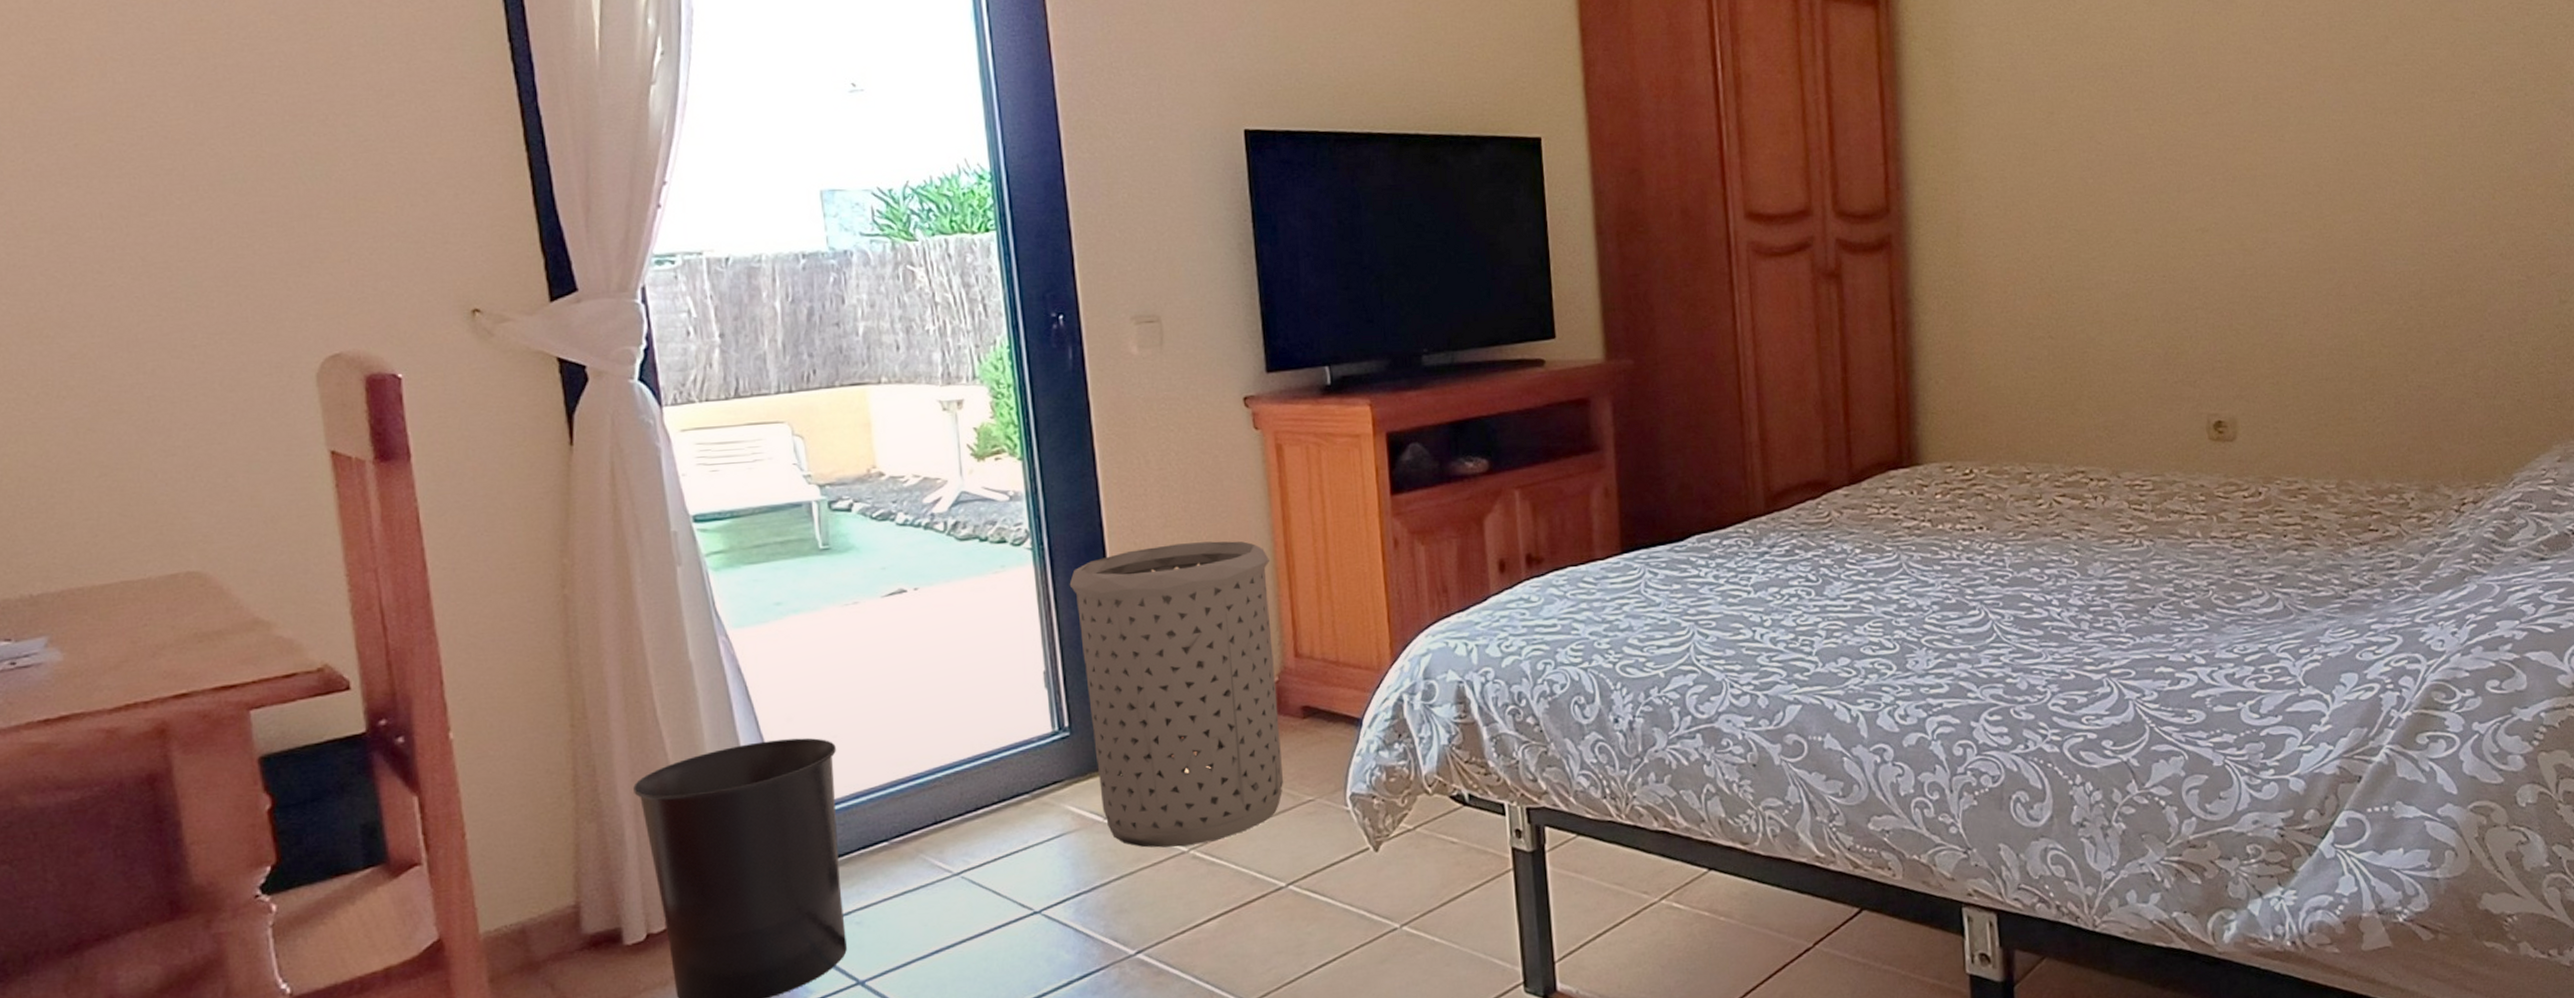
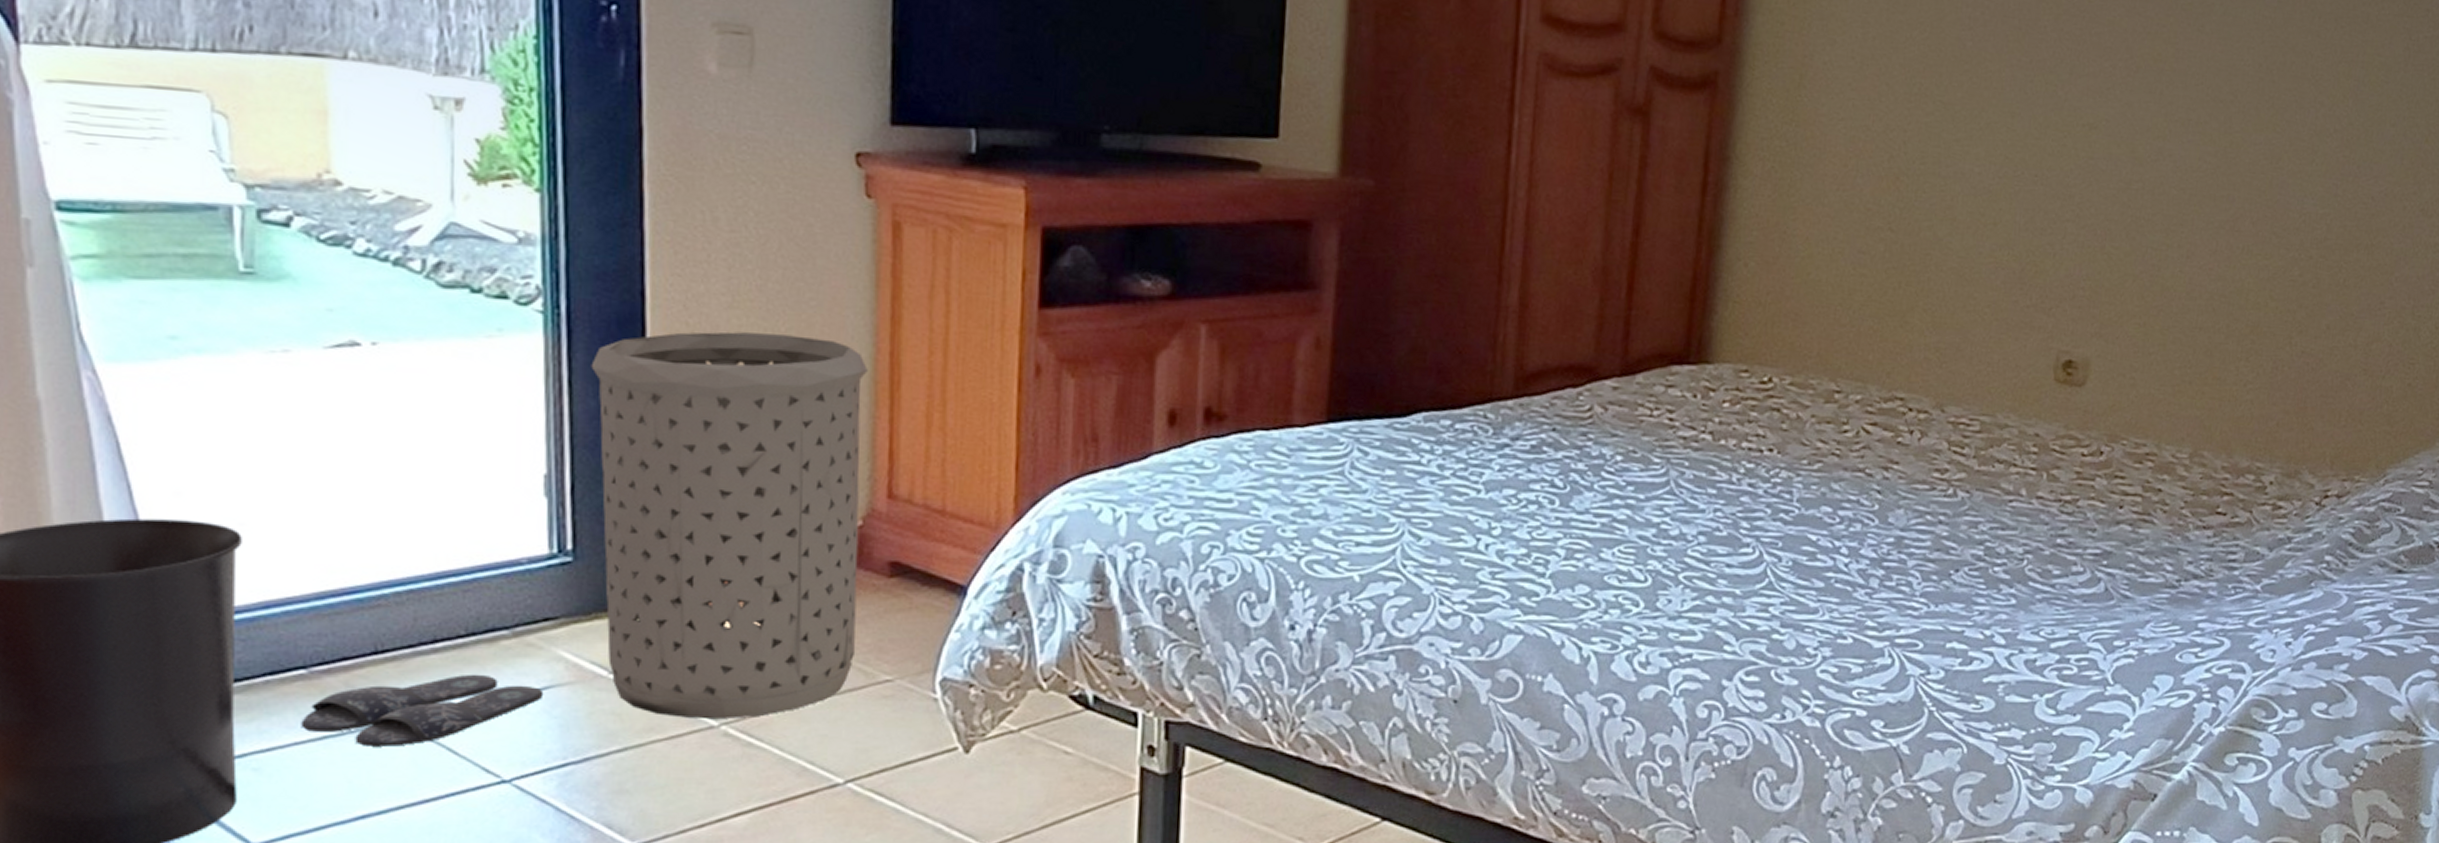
slippers: none [887,830,1059,896] -> present [301,674,544,747]

